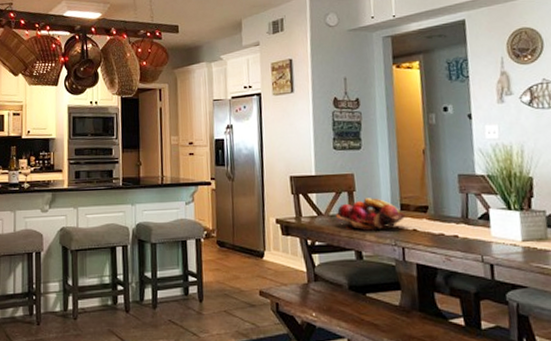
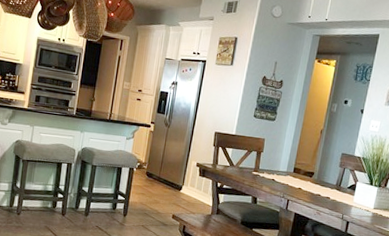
fruit basket: present [336,198,406,231] -> none [244,159,296,185]

